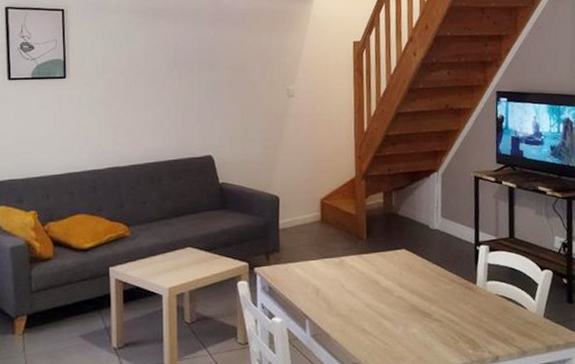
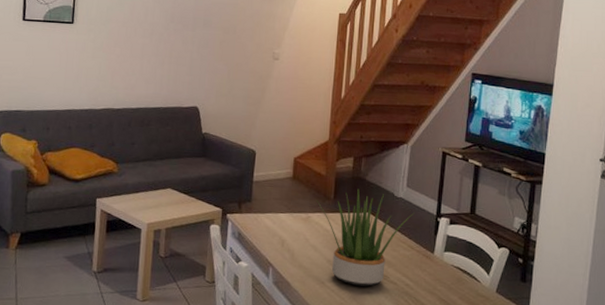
potted plant: none [348,225,452,328] -> present [316,188,414,287]

